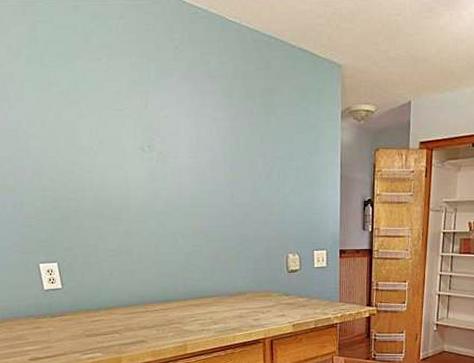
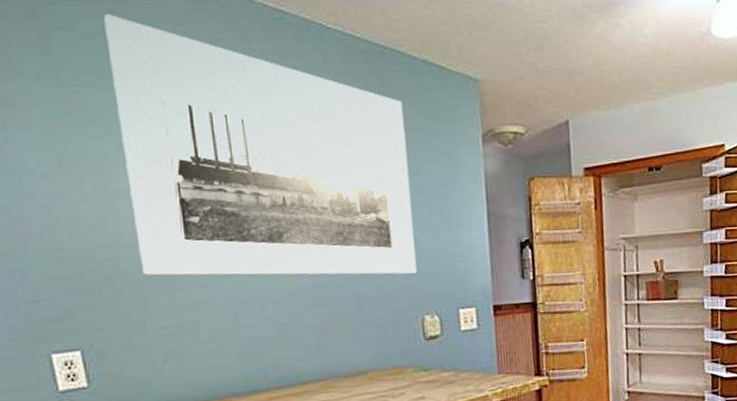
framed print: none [72,10,285,221] -> present [104,14,417,276]

